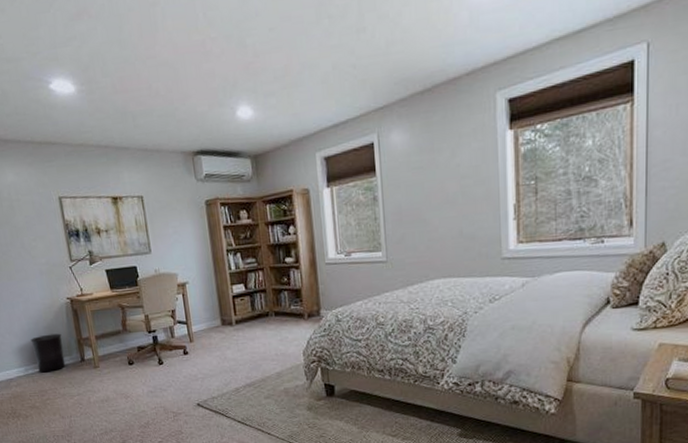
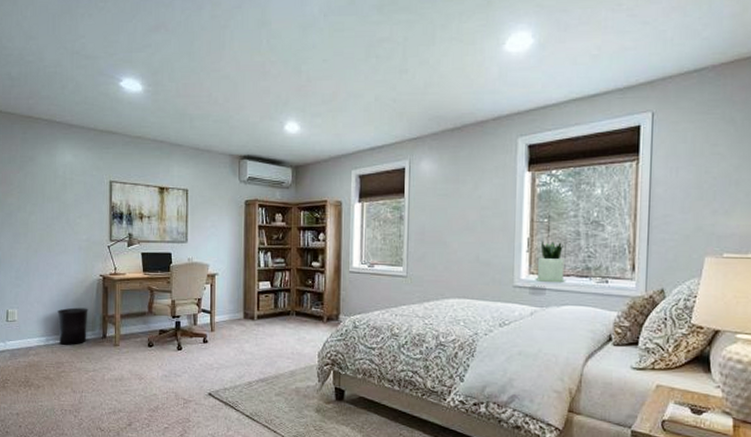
planter: none [524,204,559,251] -> present [535,240,567,283]

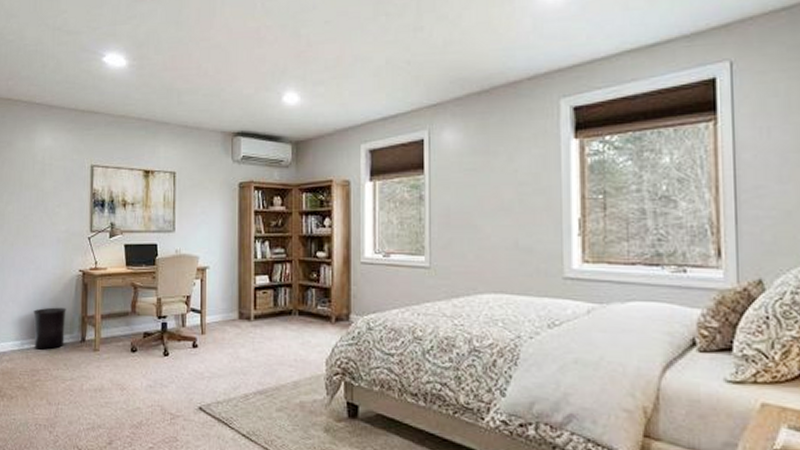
planter: present [535,240,567,283] -> none [591,221,632,274]

